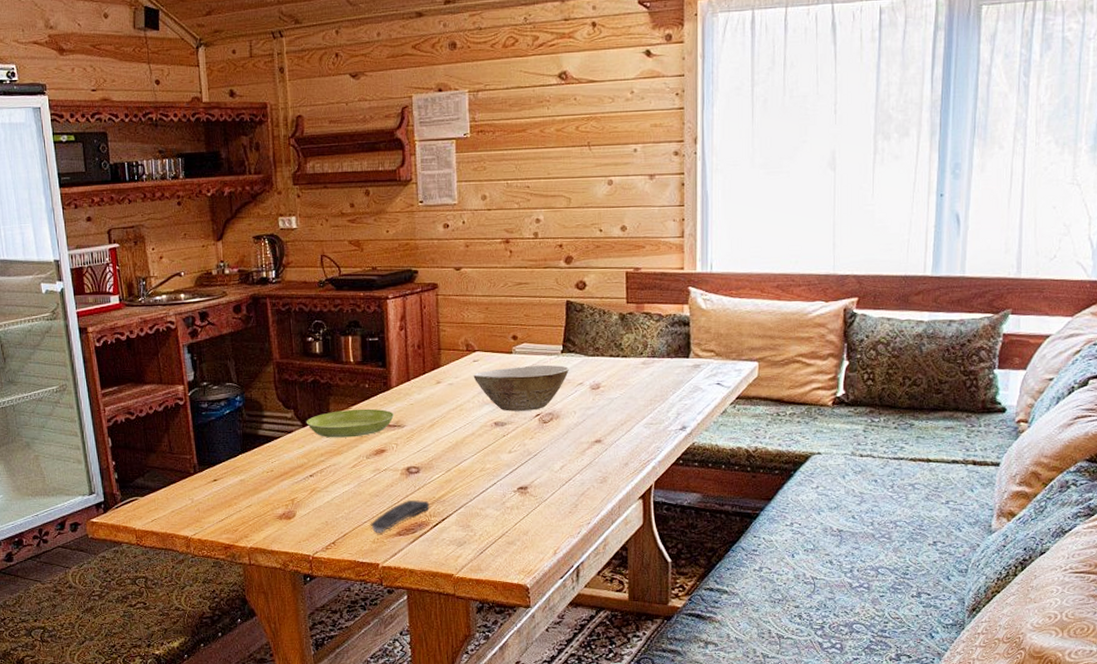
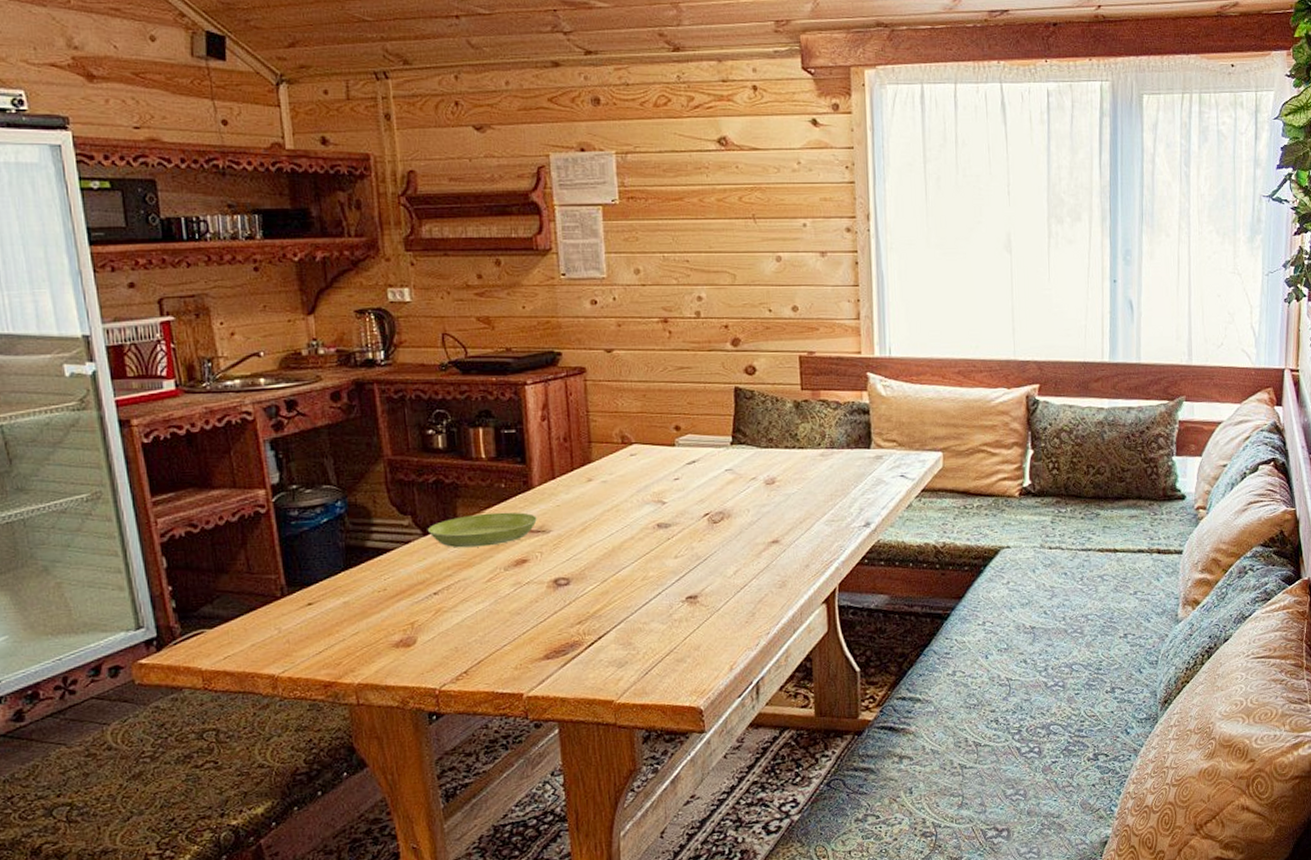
remote control: present [370,500,430,533] -> none [510,616,584,658]
bowl: present [473,365,569,411] -> none [631,458,740,511]

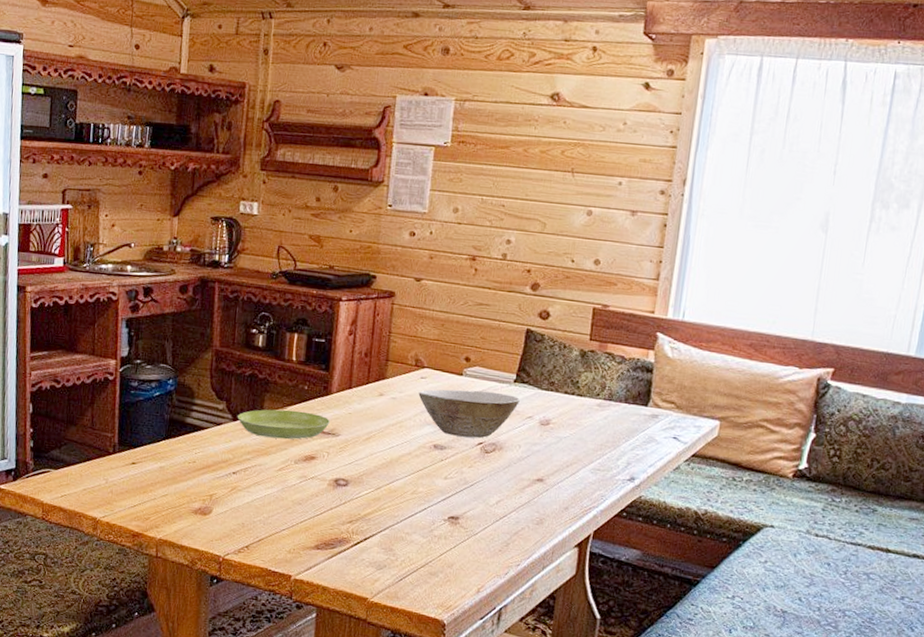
bowl: none [631,458,740,511] -> present [418,389,520,439]

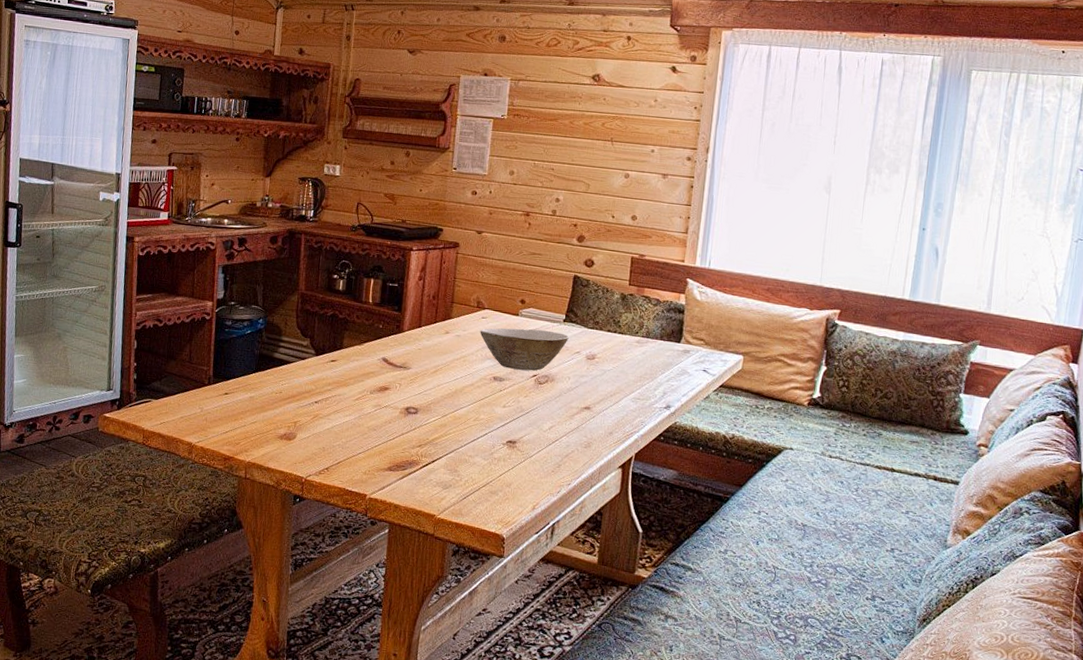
saucer: present [237,409,330,440] -> none [319,345,402,372]

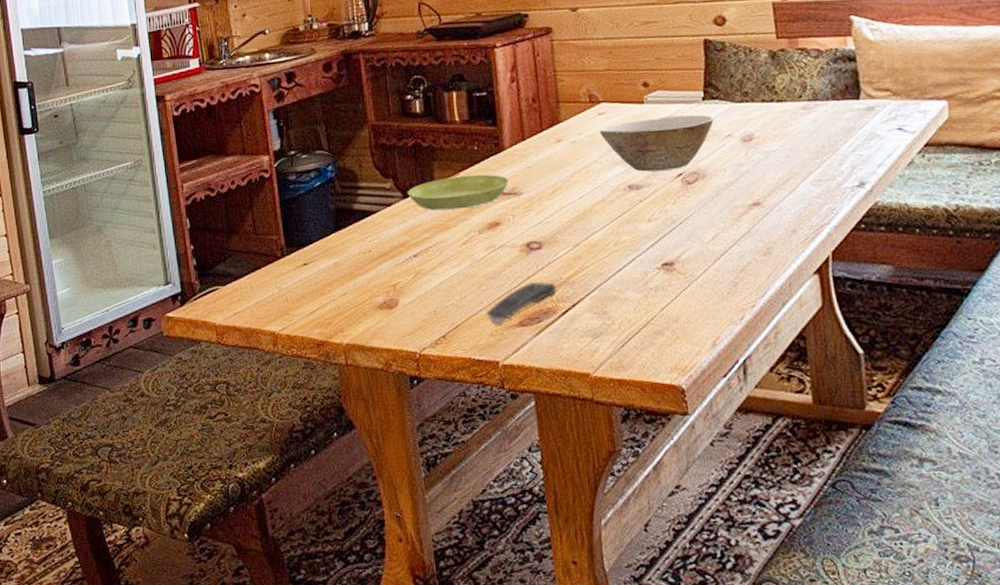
saucer: none [319,345,402,372] -> present [407,174,509,211]
remote control: none [364,438,423,466] -> present [486,282,557,323]

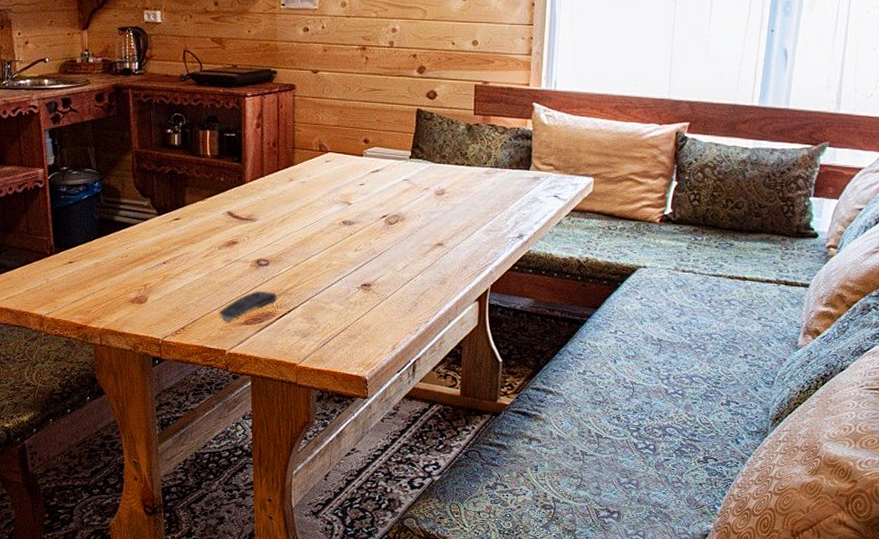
saucer: present [407,174,509,211] -> none [161,201,247,228]
bowl: present [599,115,714,172] -> none [325,168,416,212]

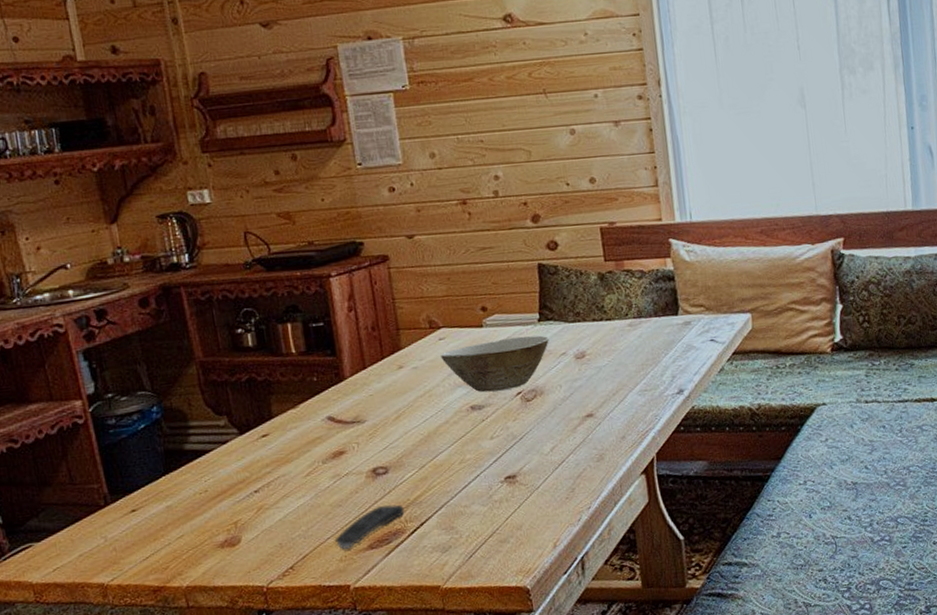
bowl: none [325,168,416,212] -> present [440,335,549,393]

